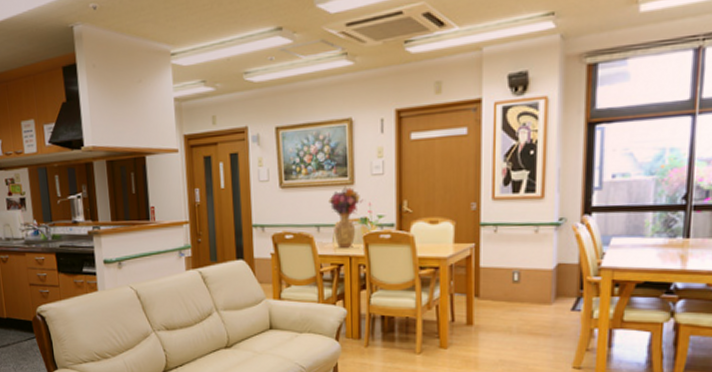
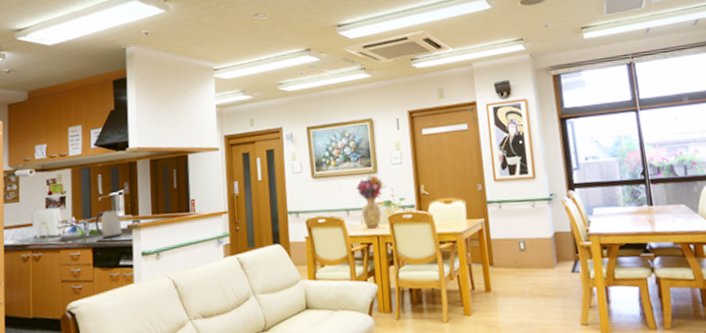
kettle: none [56,214,84,244] -> present [95,209,122,239]

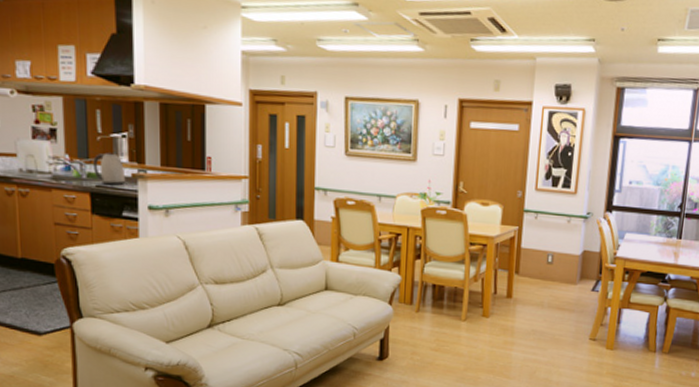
flower arrangement: present [356,173,386,229] -> none [391,160,424,219]

